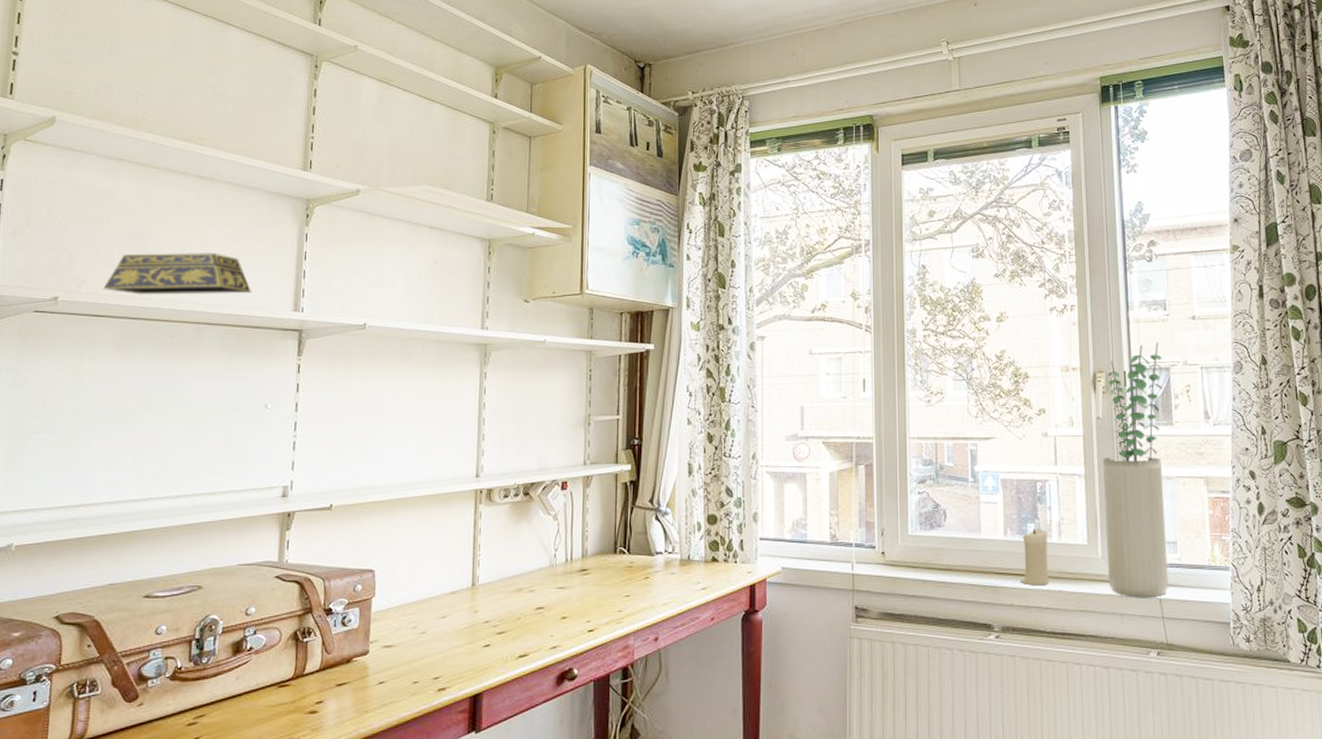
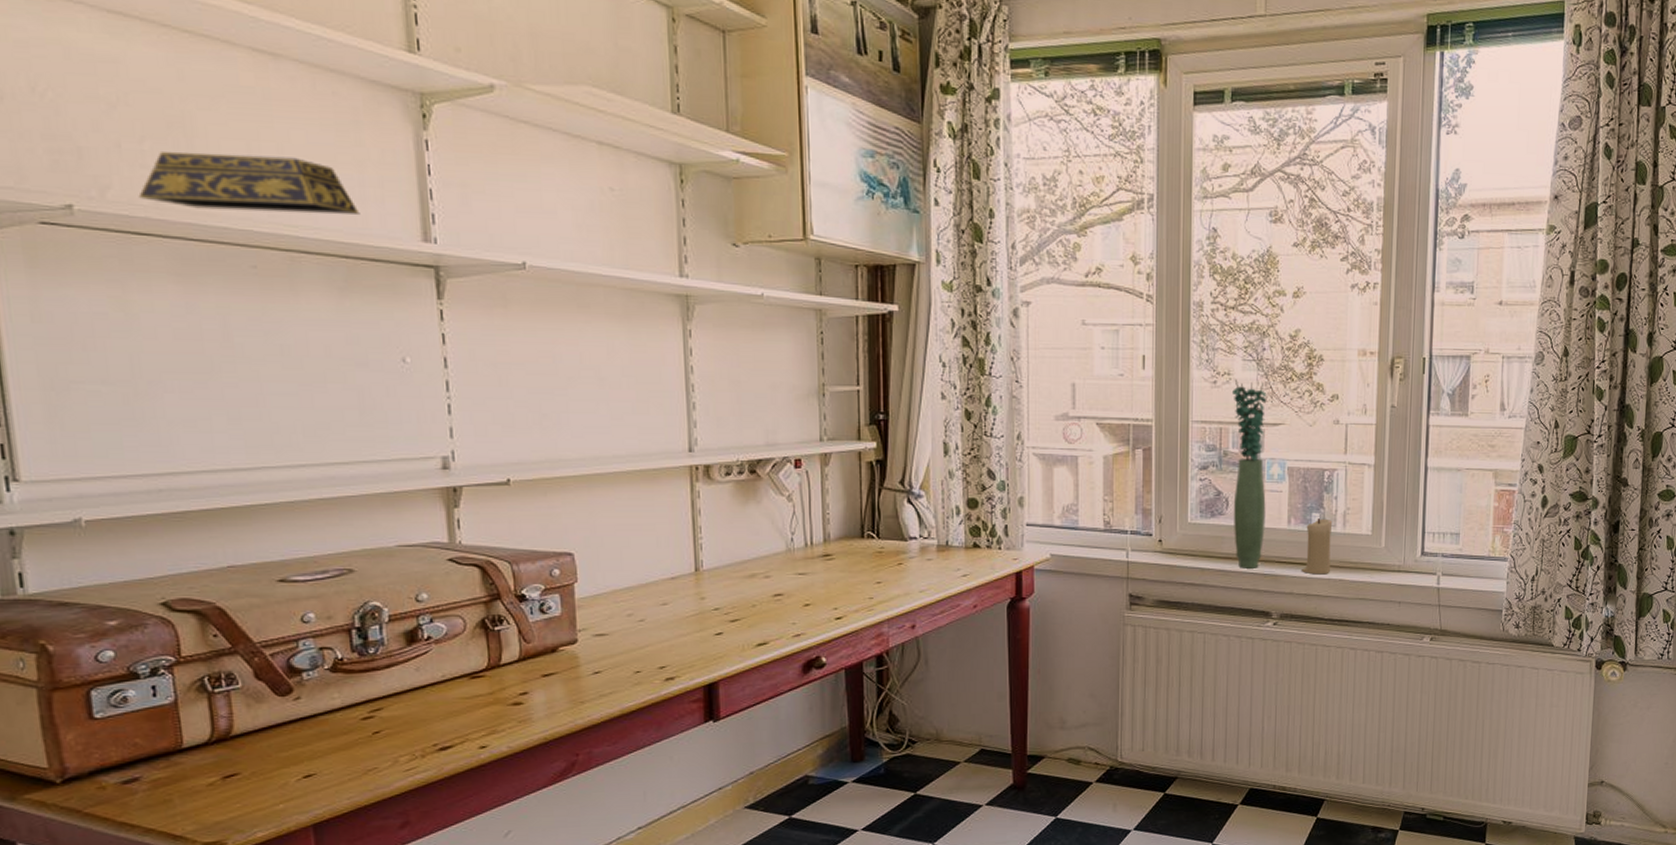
vase: none [946,397,983,580] -> present [1232,379,1267,568]
vase: present [1103,341,1169,597] -> none [1389,327,1464,586]

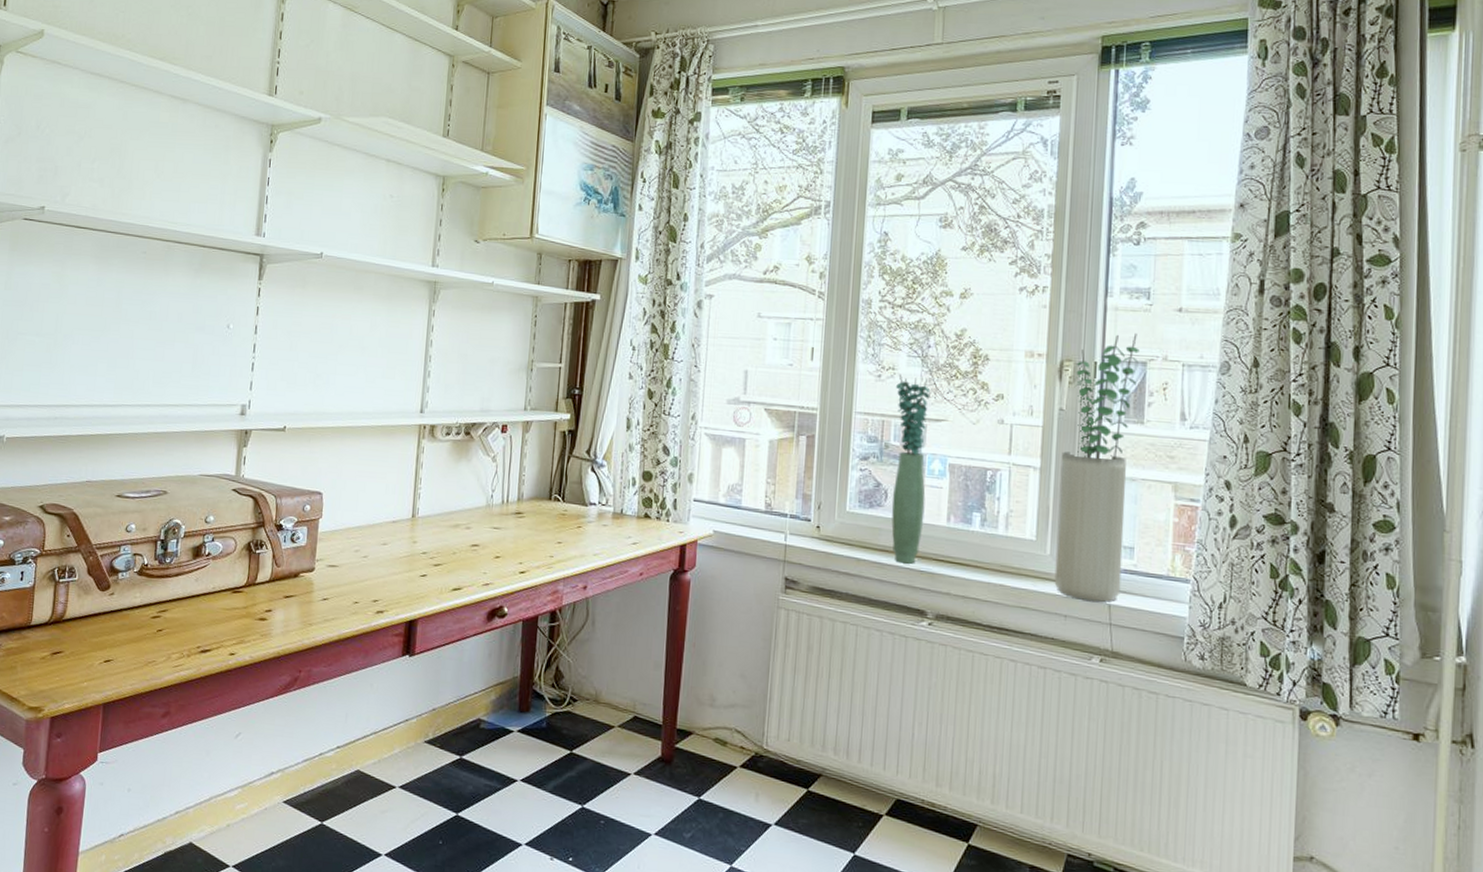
decorative box: present [138,151,360,216] -> none [84,168,218,216]
candle: present [1302,518,1333,575] -> none [960,518,994,578]
vase: none [1389,327,1464,586] -> present [1054,332,1140,602]

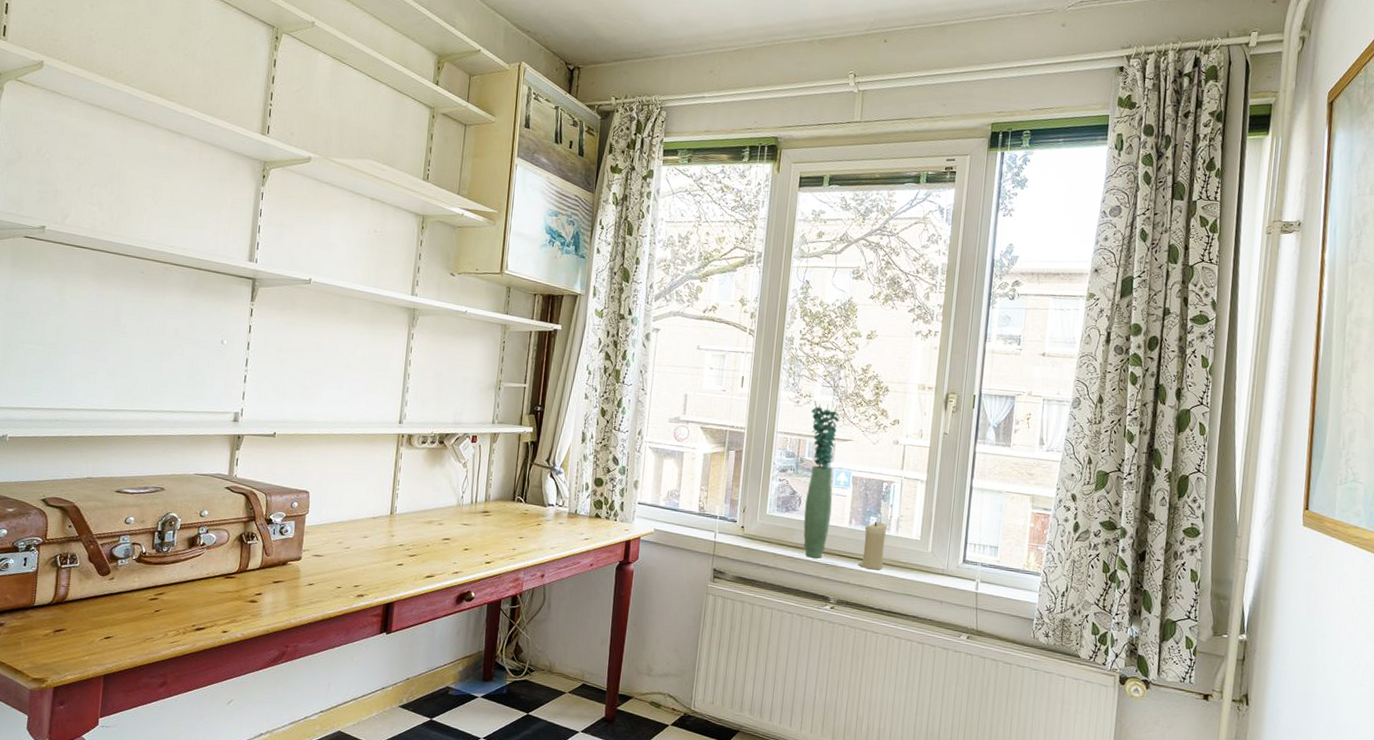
candle: none [960,518,994,578] -> present [858,522,888,570]
vase: present [1054,332,1140,602] -> none [933,372,1010,591]

